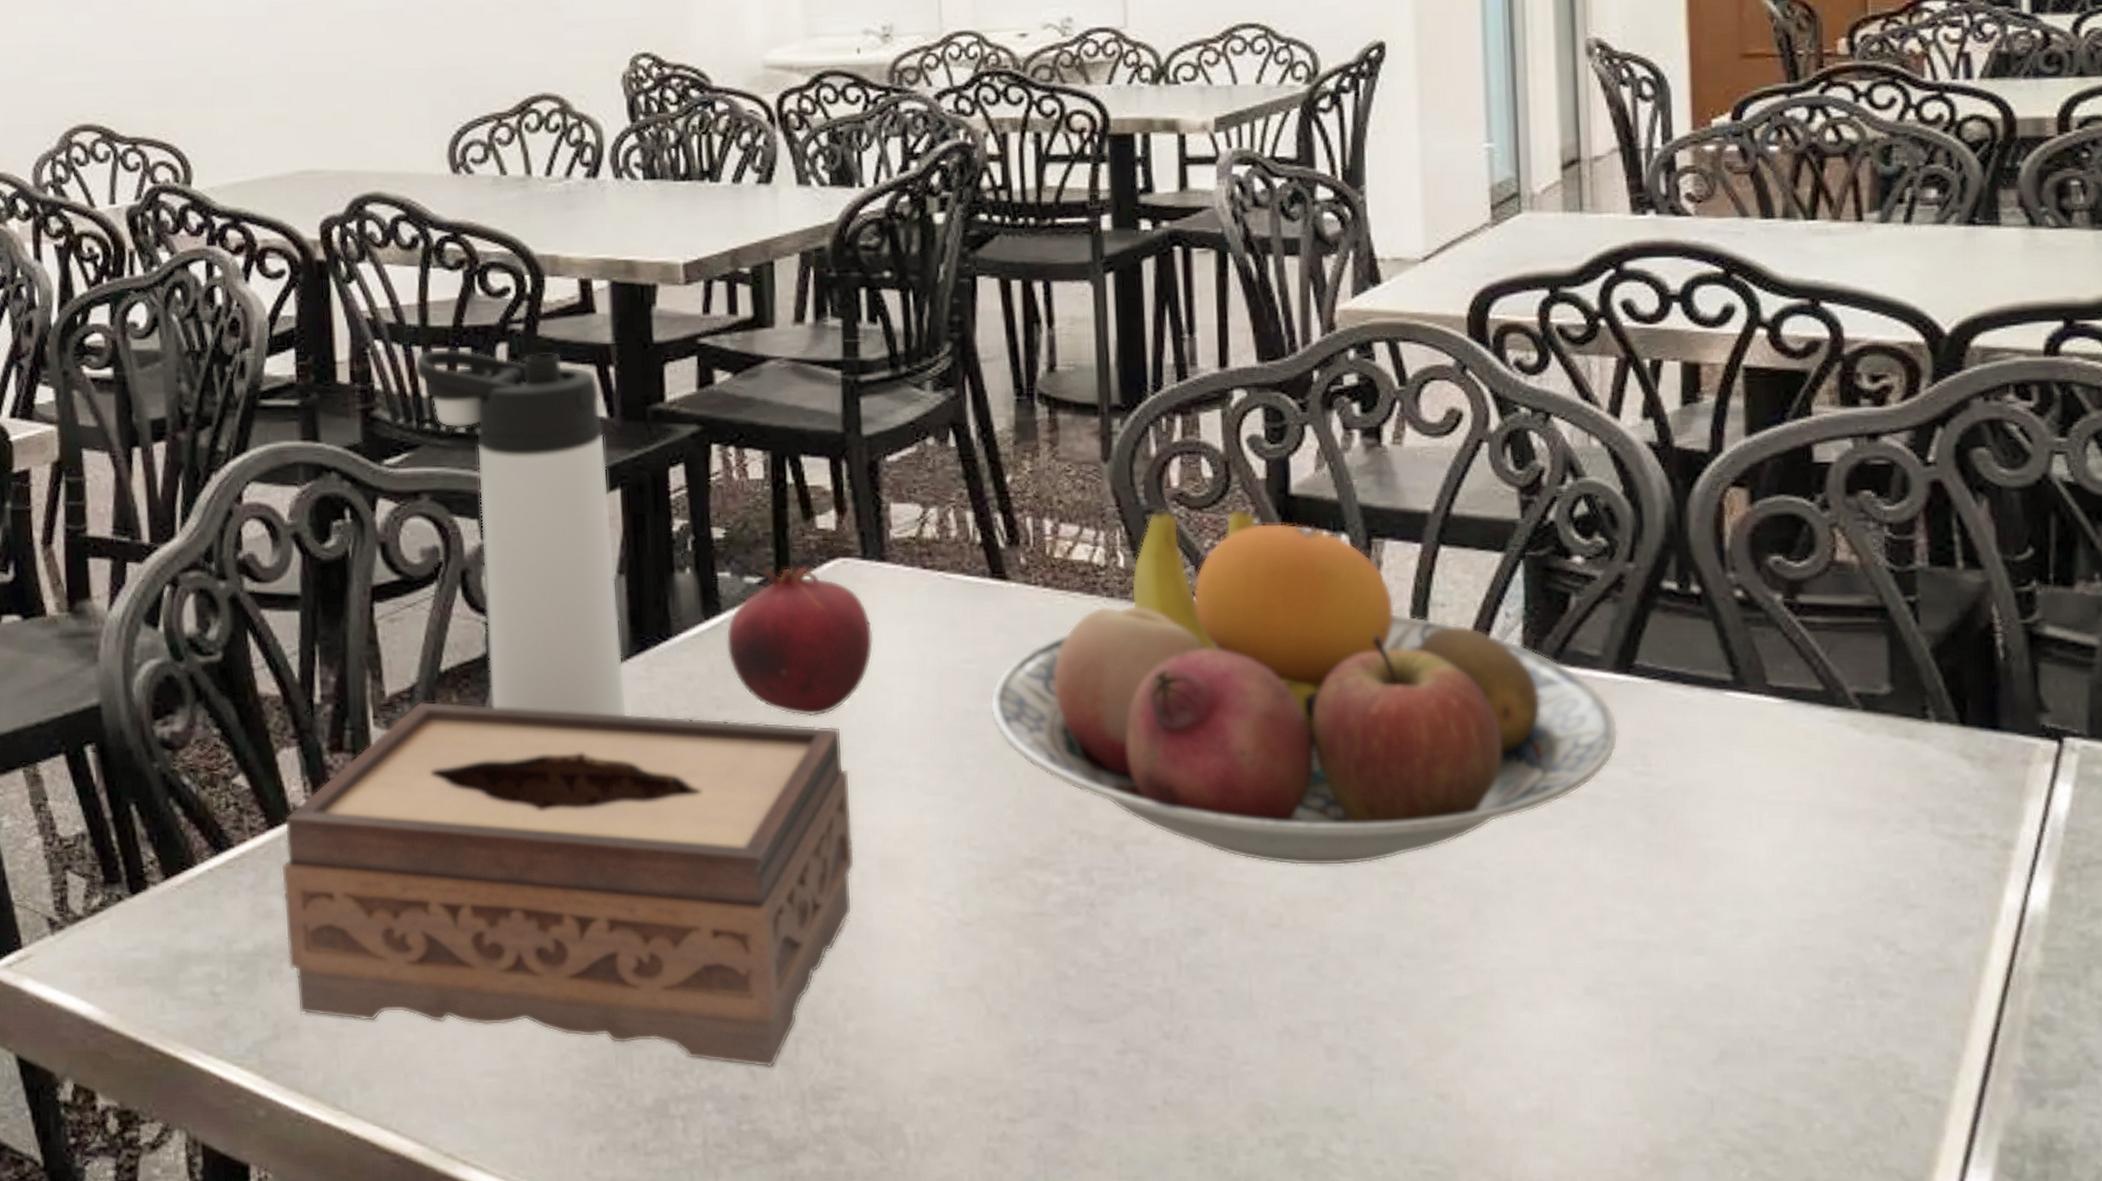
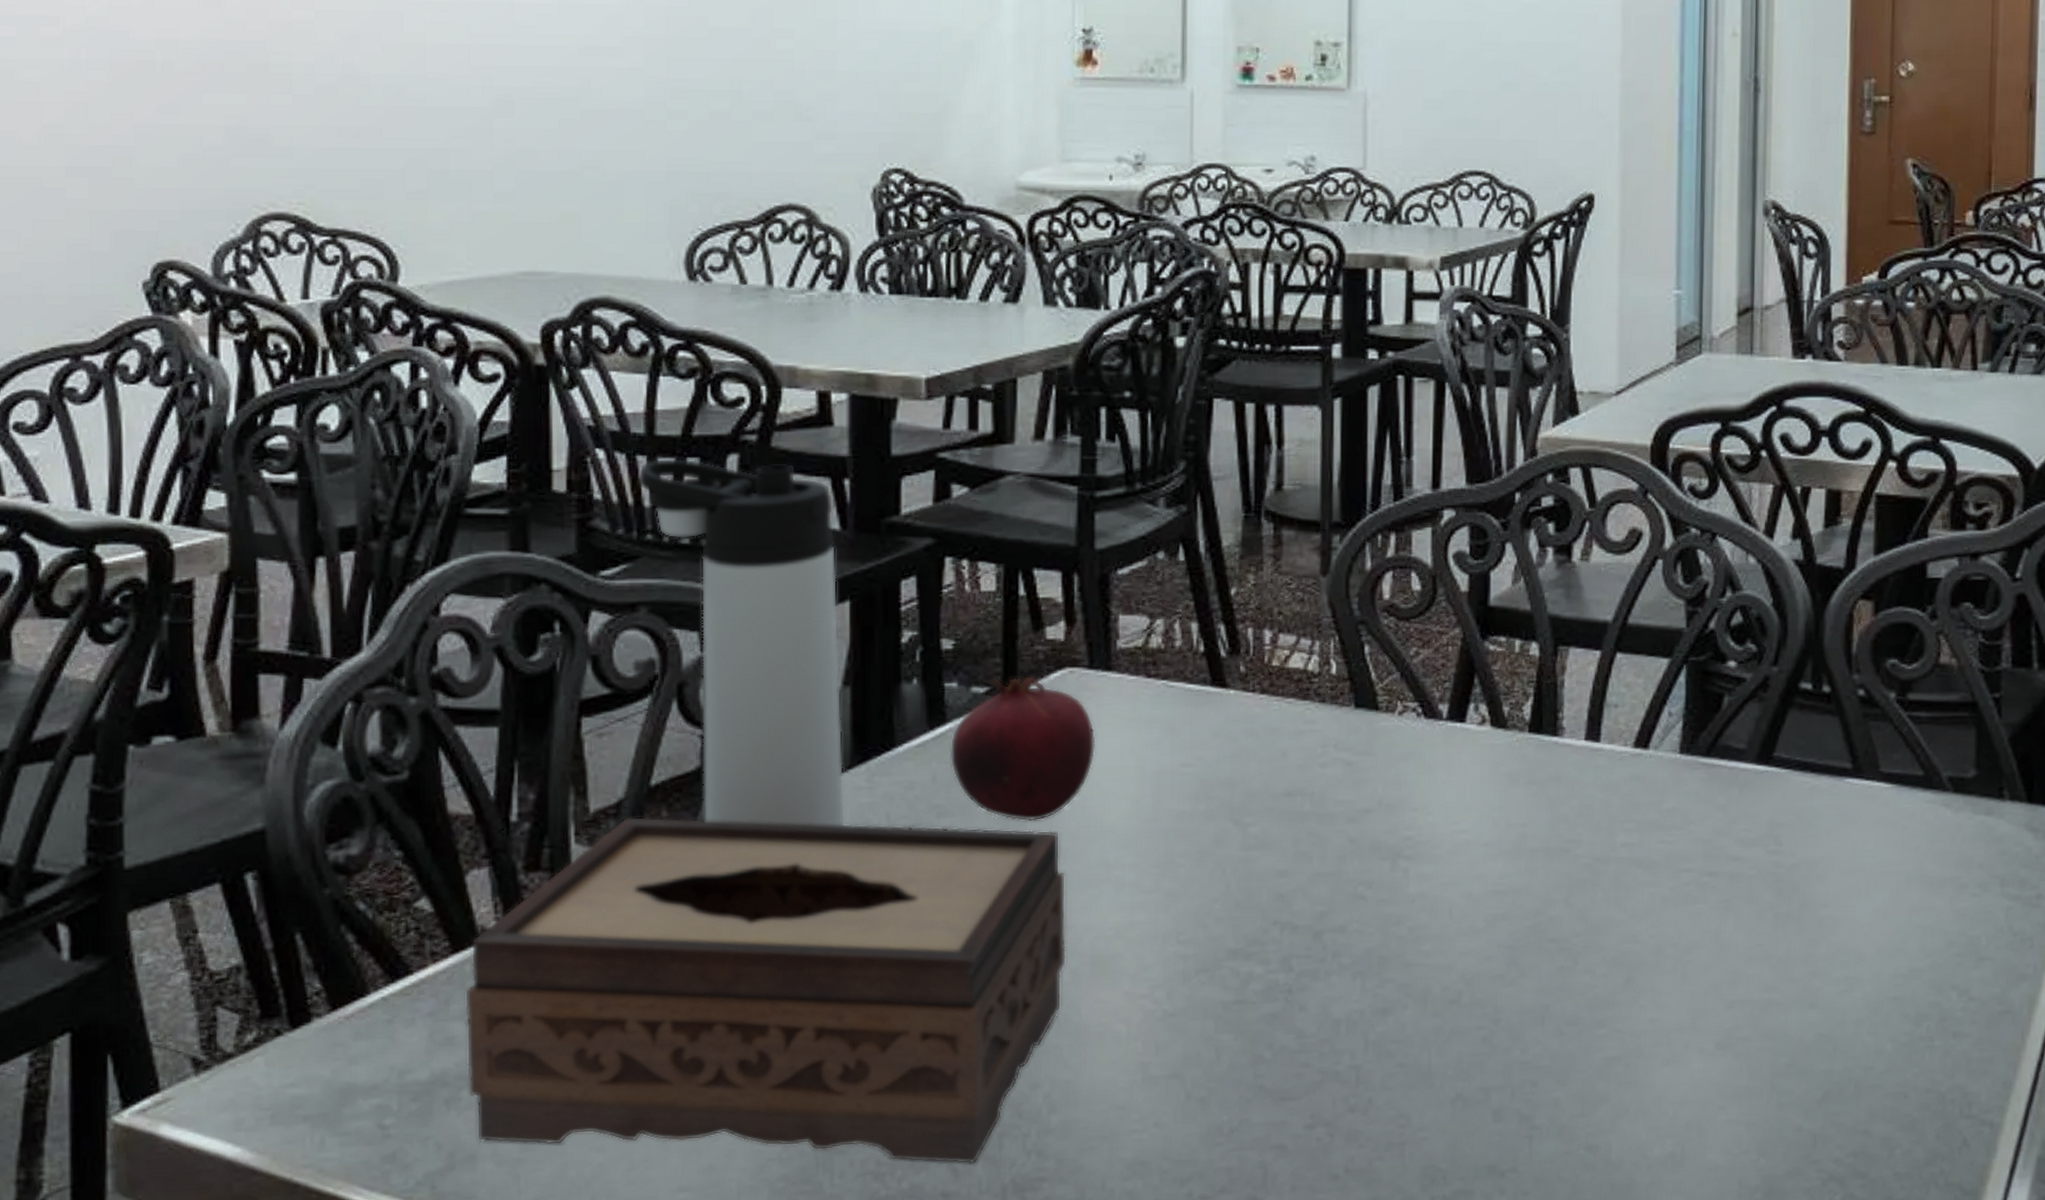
fruit bowl: present [990,508,1619,866] -> none [1204,618,1757,946]

